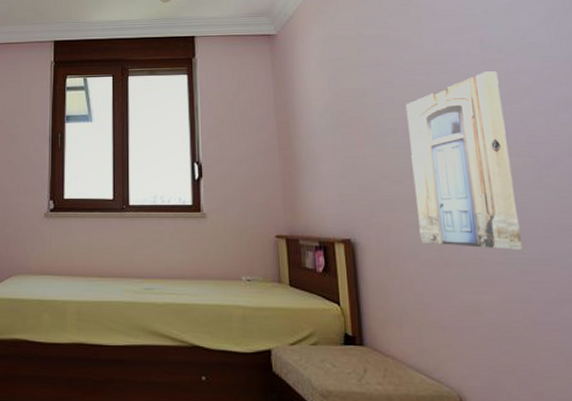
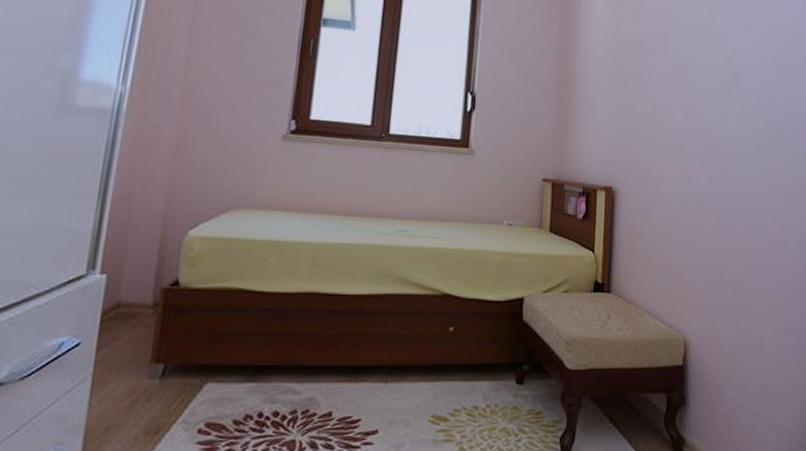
wall art: present [405,71,522,250] -> none [671,36,753,205]

